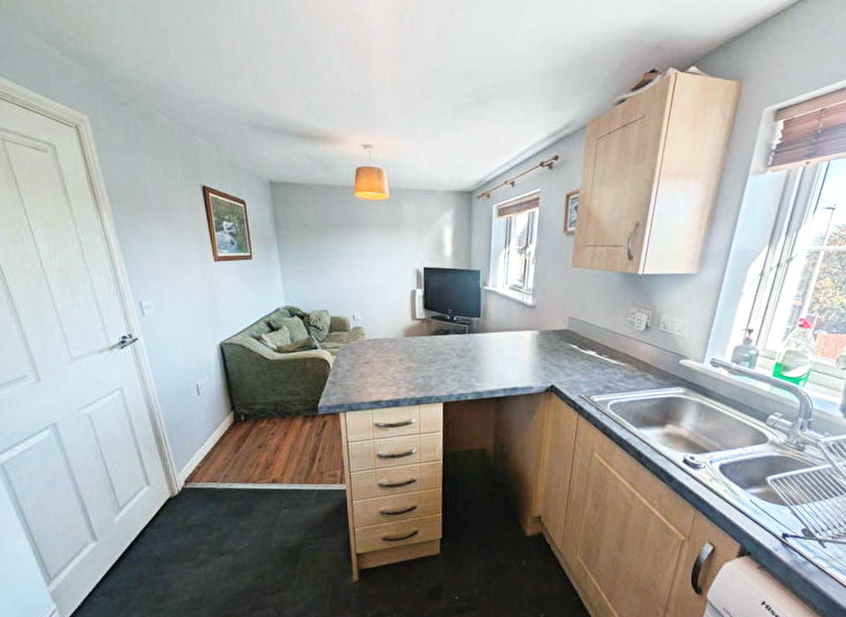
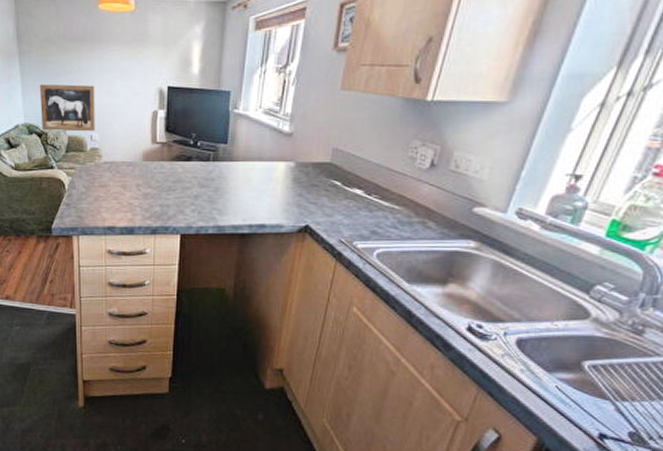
wall art: none [299,267,357,313] -> present [39,84,95,132]

